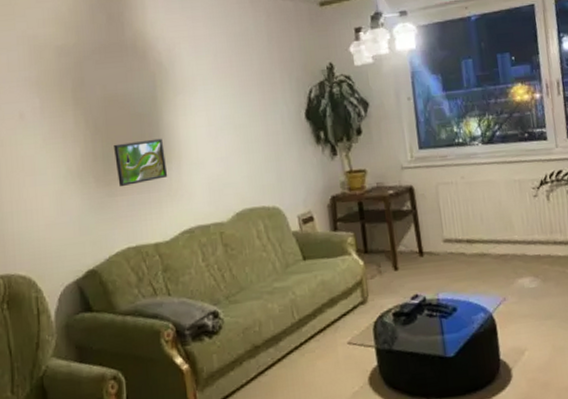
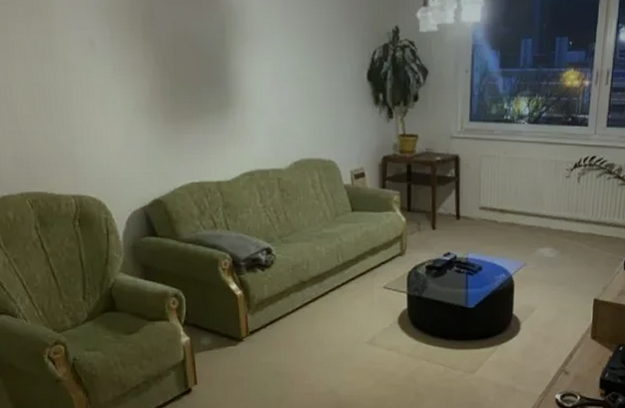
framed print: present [114,138,168,187] -> none [182,82,233,125]

